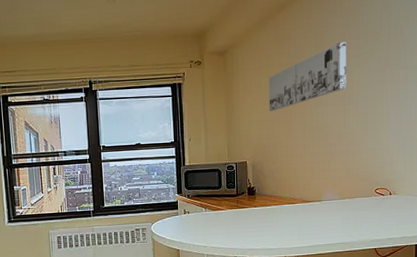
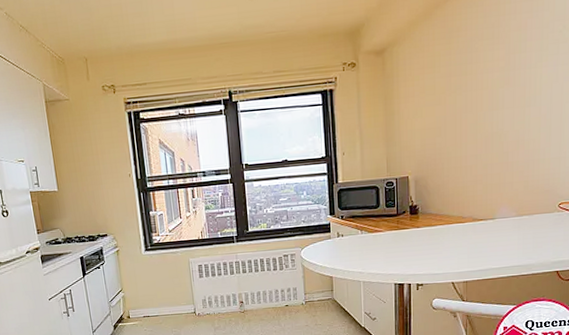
wall art: present [268,42,347,111] -> none [434,32,528,118]

